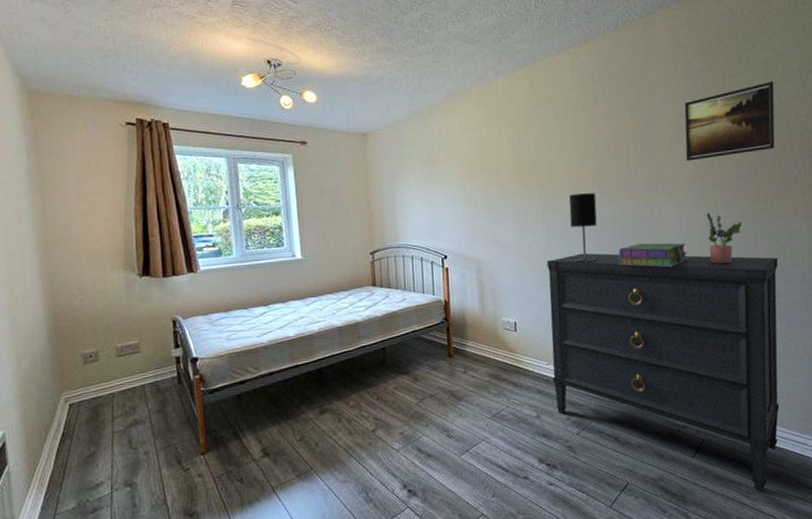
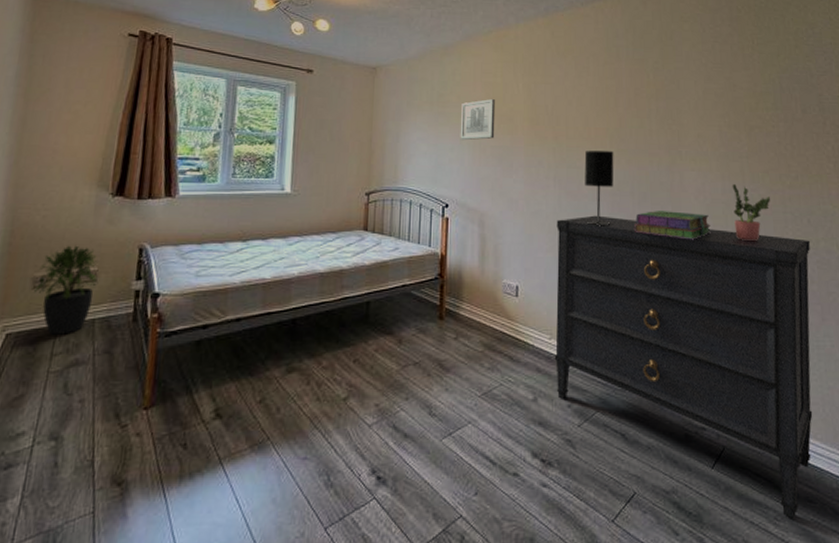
potted plant: none [86,323,142,401] -> present [34,245,99,335]
wall art: none [450,153,484,196] -> present [460,98,495,141]
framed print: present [684,81,775,161] -> none [710,52,806,127]

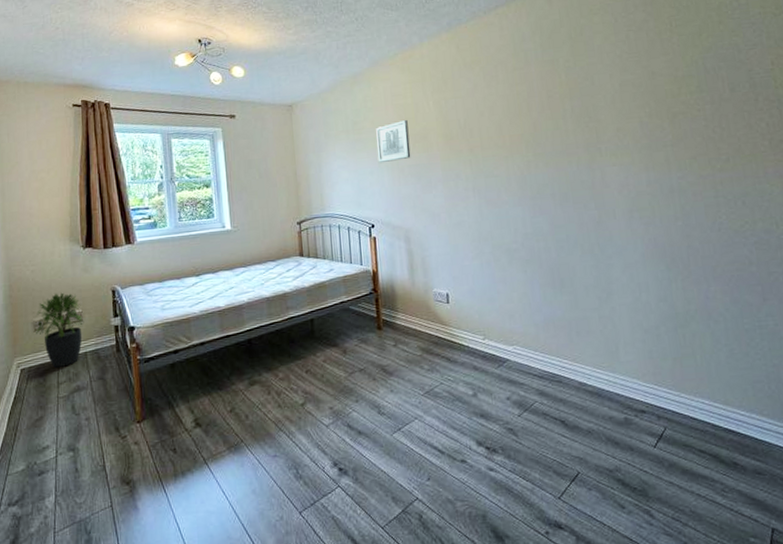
dresser: present [554,215,813,519] -> none [479,220,758,491]
table lamp: present [584,151,614,226] -> none [501,156,534,230]
stack of books: present [633,211,711,240] -> none [557,207,638,234]
potted plant: present [732,184,770,242] -> none [657,174,700,230]

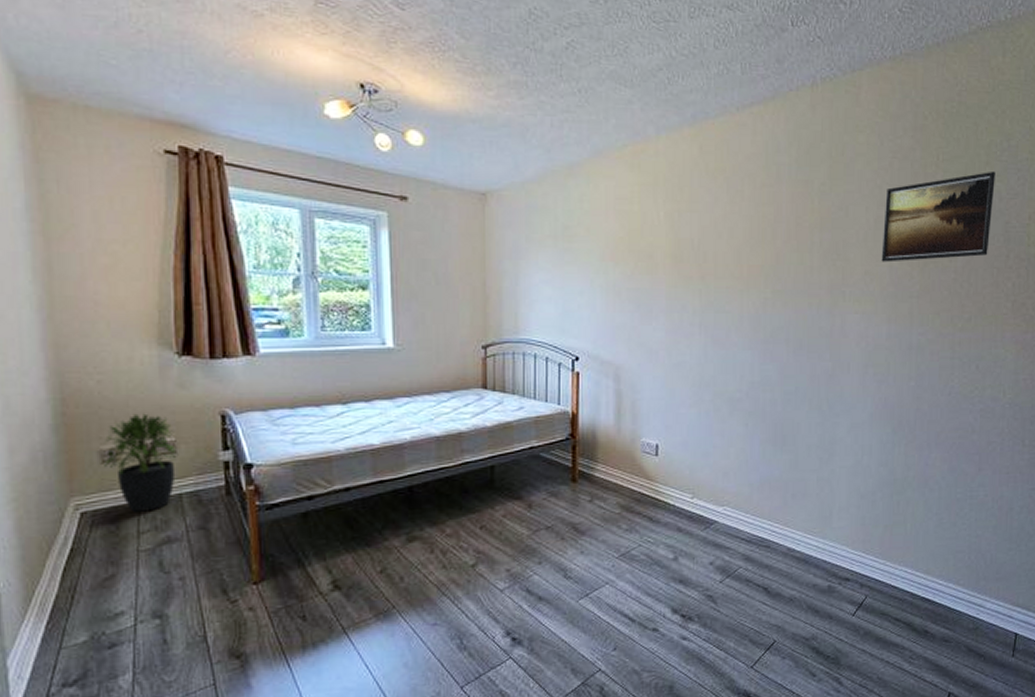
wall art: present [376,119,411,164] -> none [590,230,631,282]
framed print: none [626,28,736,119] -> present [881,171,995,263]

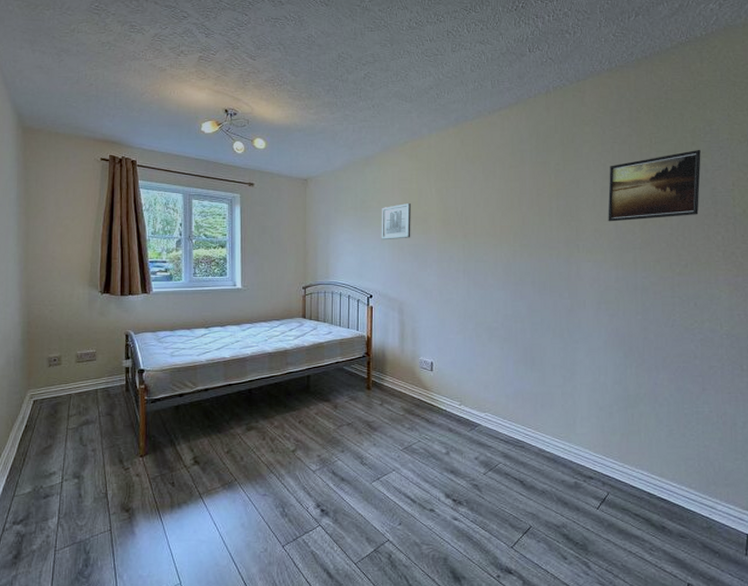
potted plant: present [104,413,179,512] -> none [50,333,97,401]
wall art: none [590,230,631,282] -> present [381,202,411,240]

